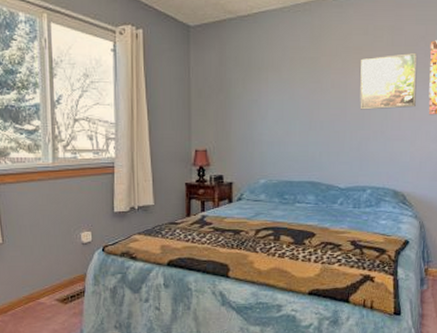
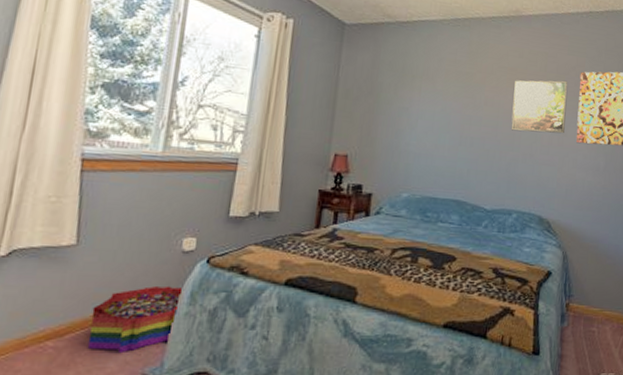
storage bin: none [23,271,86,324] -> present [87,286,182,354]

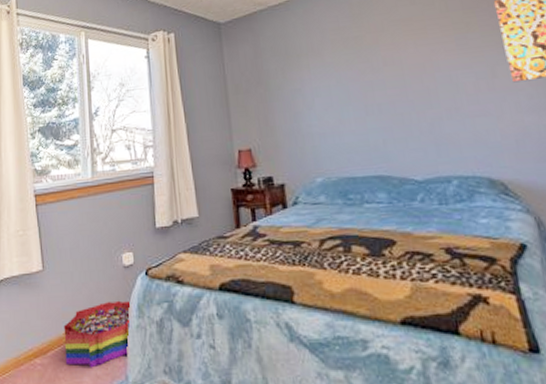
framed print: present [511,80,568,134] -> none [413,14,493,86]

